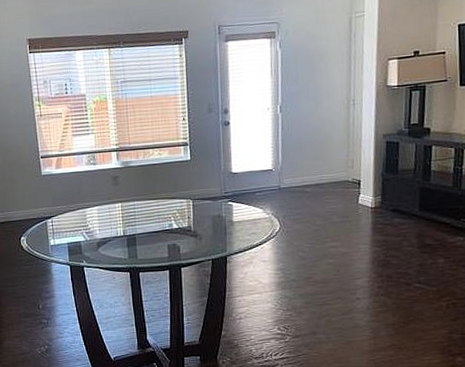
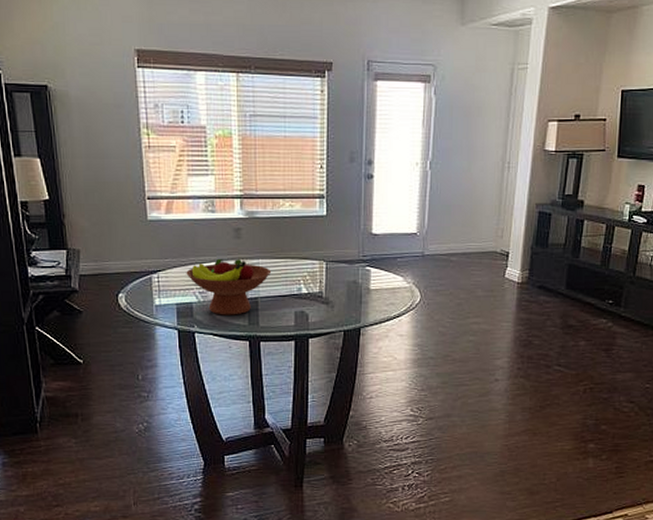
fruit bowl: none [74,202,146,251] -> present [186,258,272,315]

